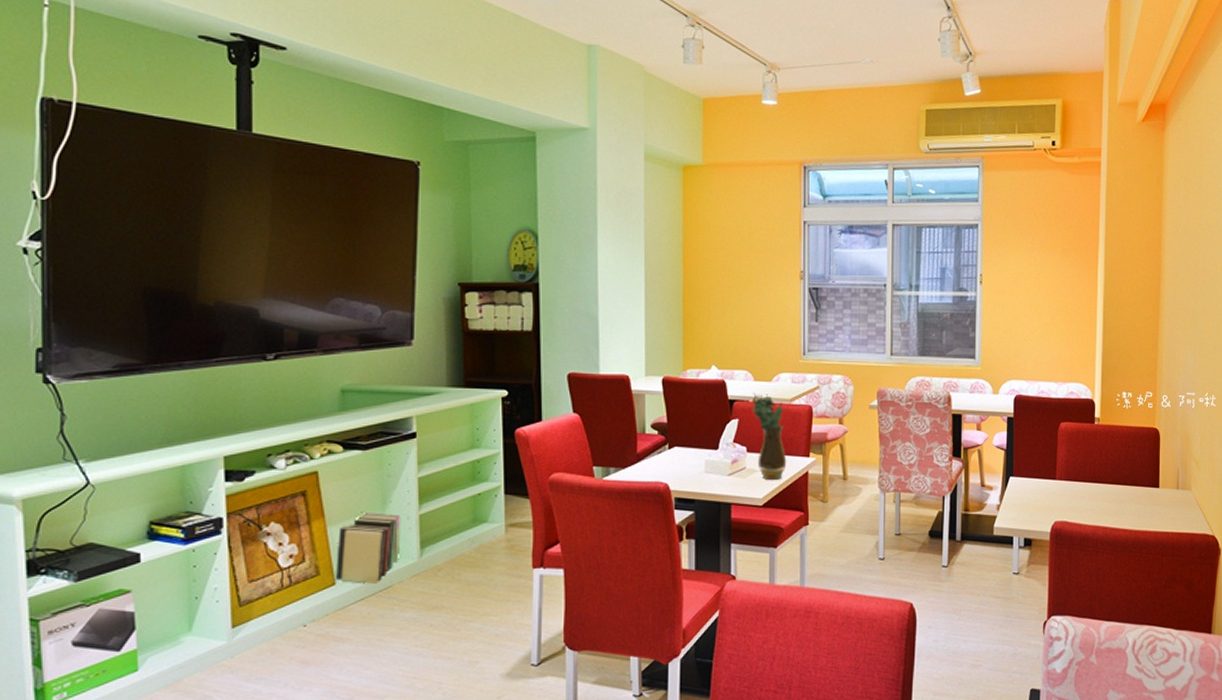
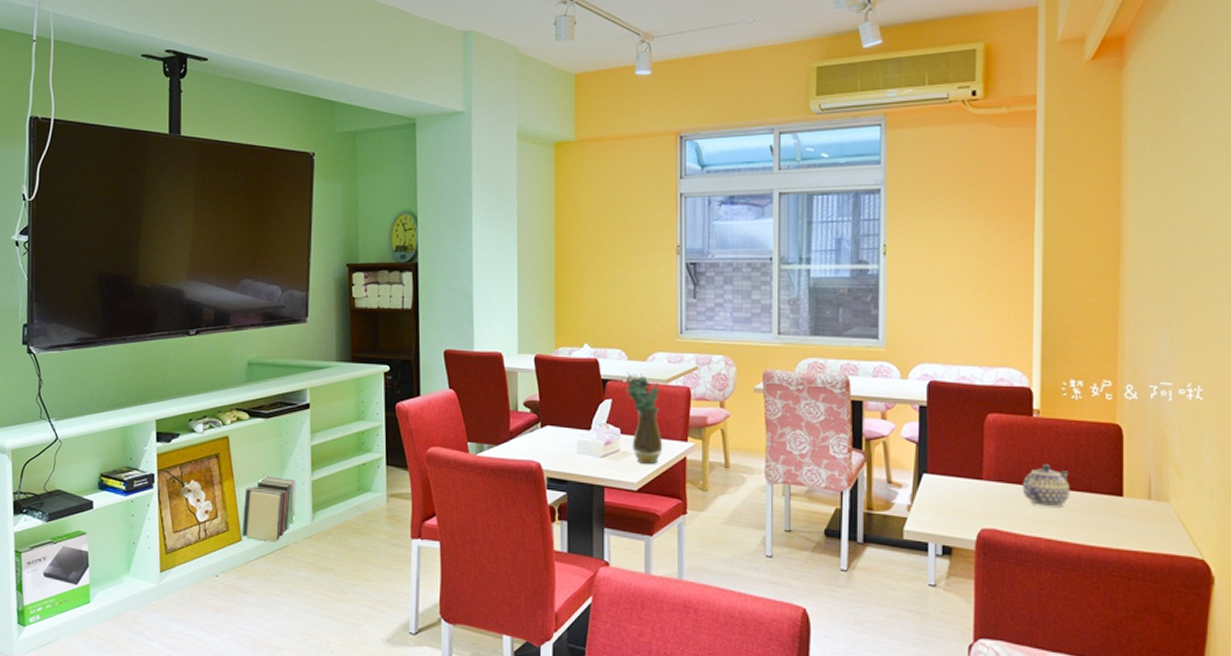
teapot: none [1086,464,1122,501] -> present [1022,464,1071,509]

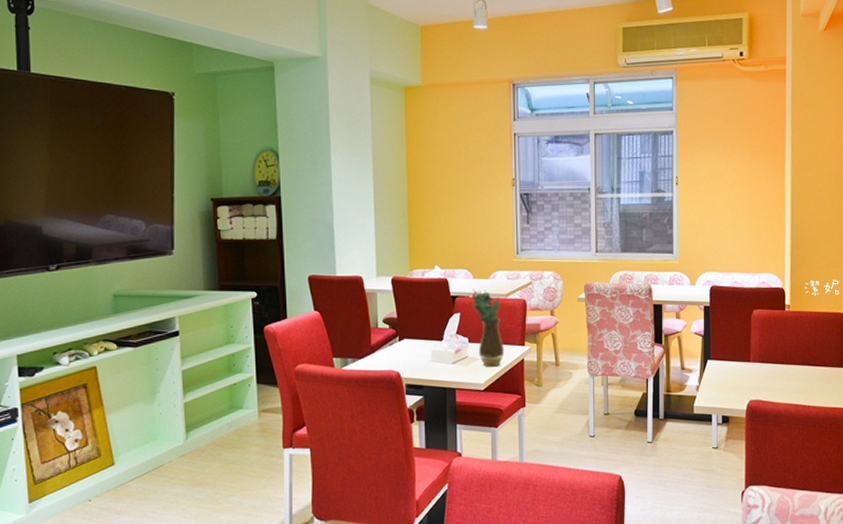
books: present [242,476,295,542] -> none [115,402,168,464]
teapot: present [1022,464,1071,509] -> none [778,347,811,381]

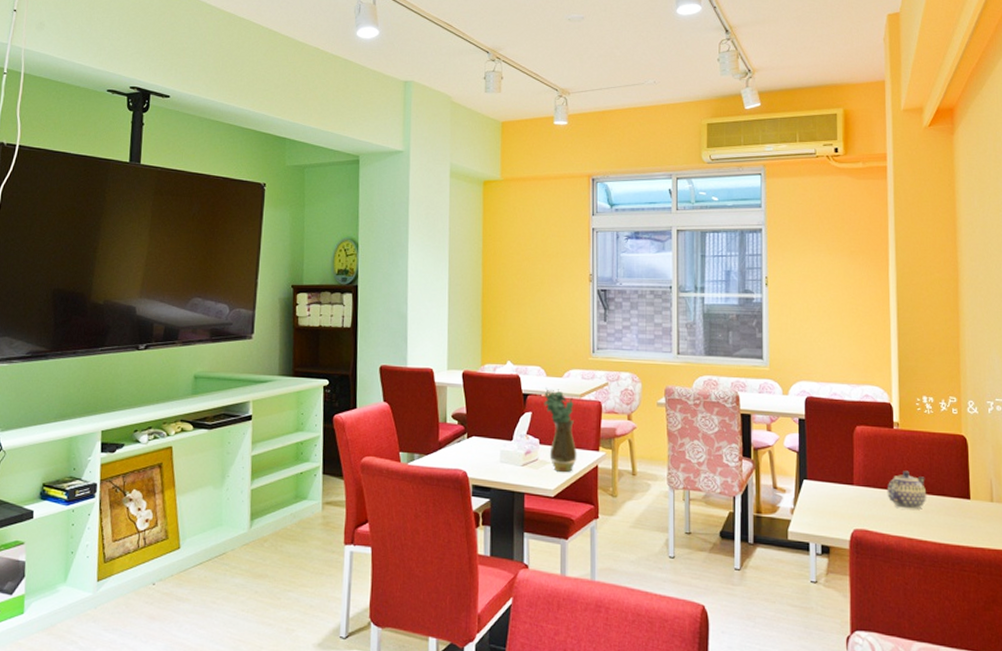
teapot: none [778,347,811,381] -> present [887,471,927,511]

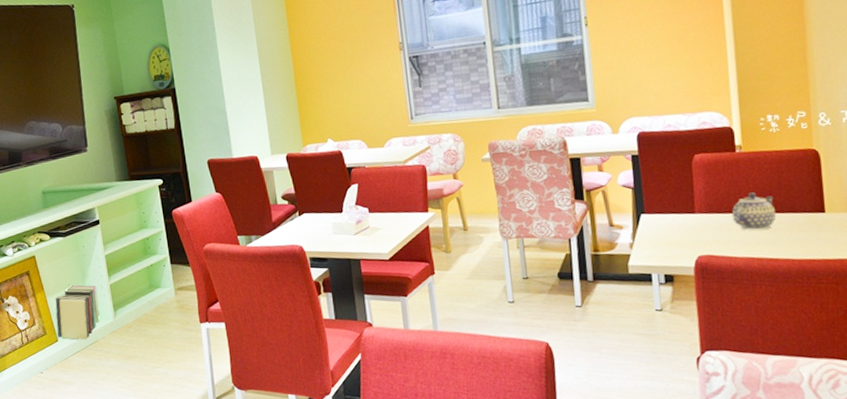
books: none [181,485,235,550] -> present [55,285,100,340]
vase: present [544,387,577,472] -> none [368,159,408,236]

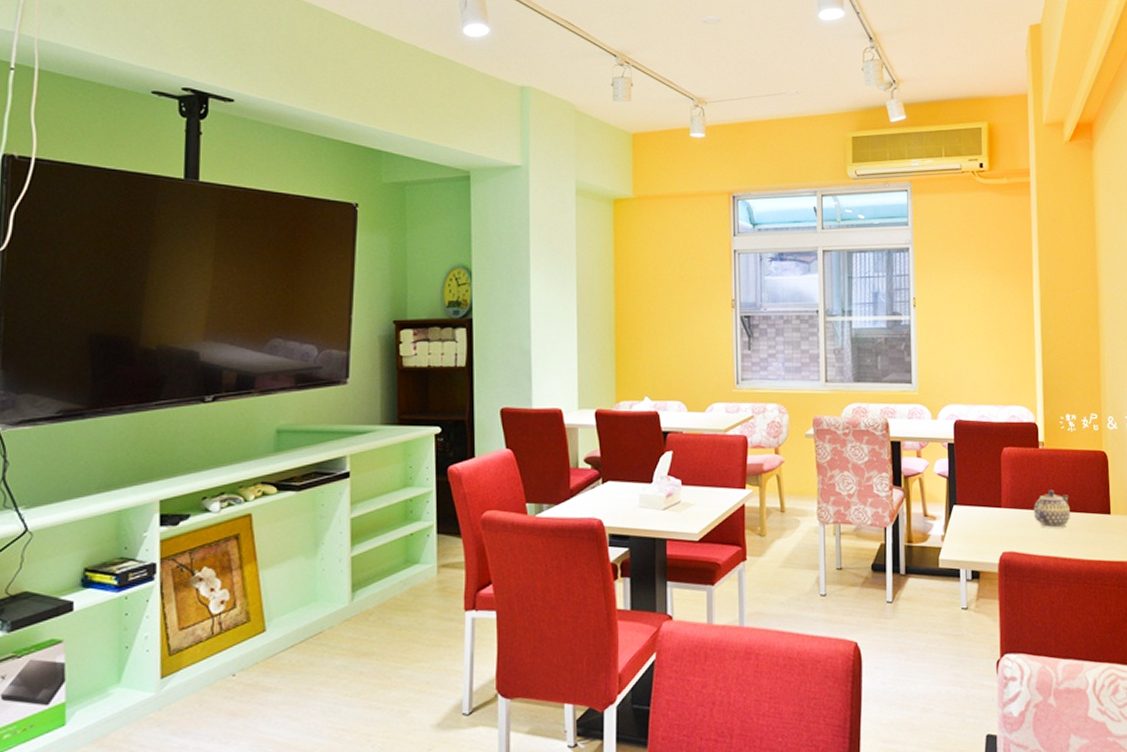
books: present [55,285,100,340] -> none [267,555,332,630]

